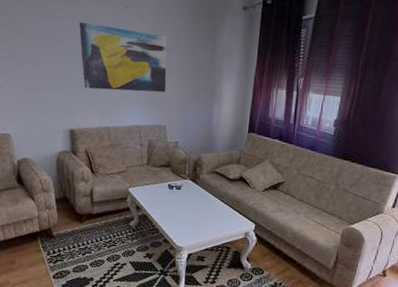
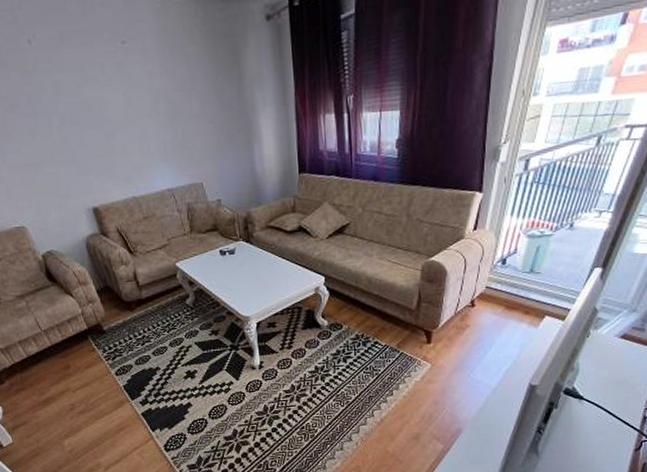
wall art: present [79,22,167,93] -> none [70,70,194,156]

